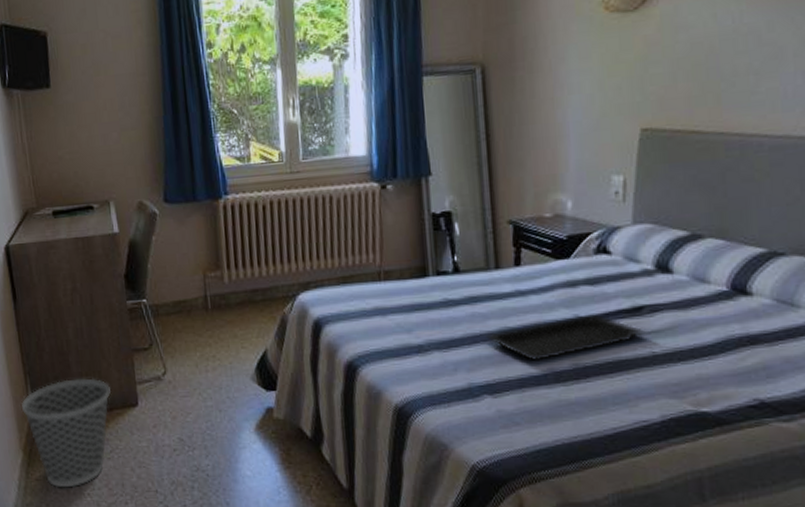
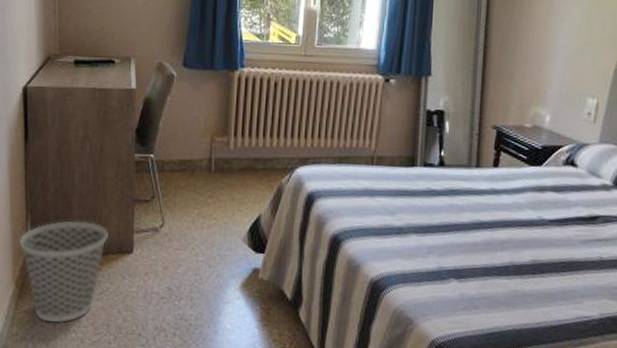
serving tray: present [486,314,646,362] -> none [460,217,598,254]

